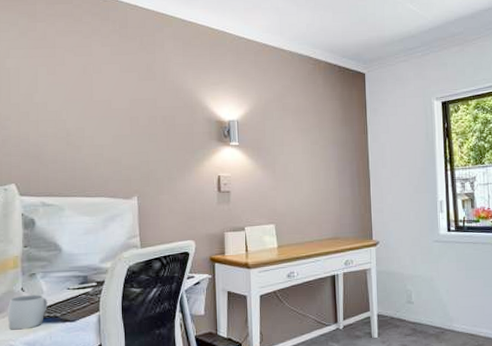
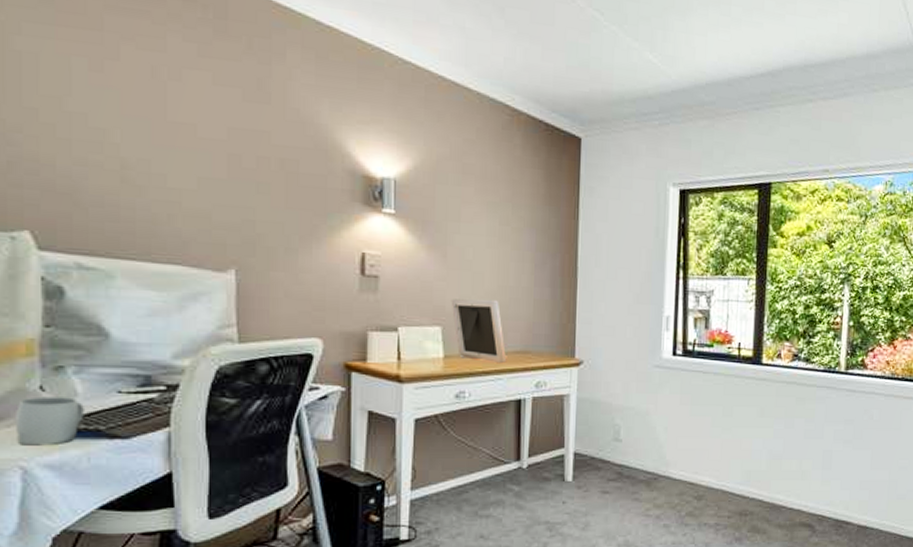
picture frame: none [280,200,323,249] -> present [451,298,507,364]

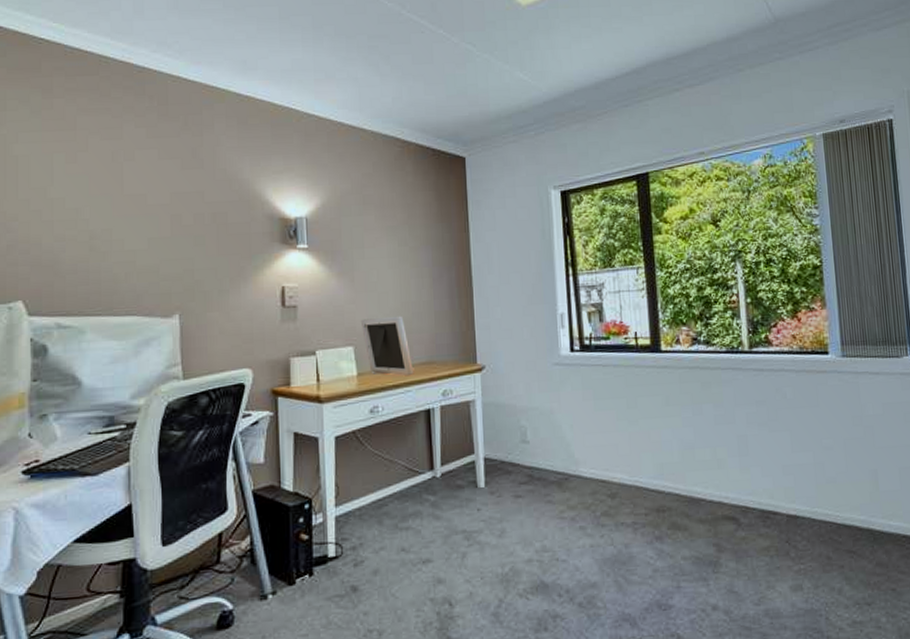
mug: present [16,396,84,446] -> none [11,441,62,488]

